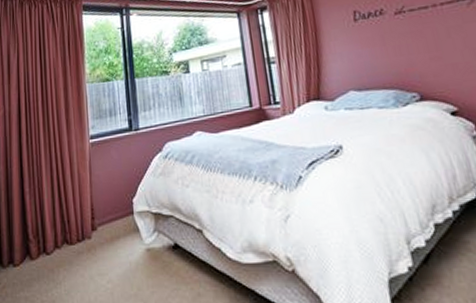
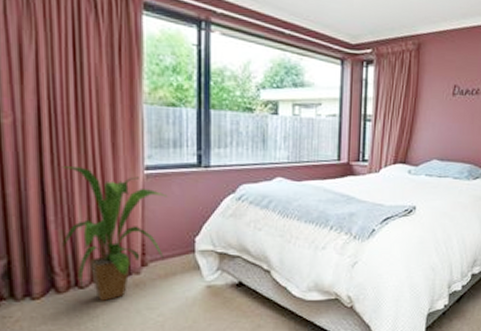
house plant: none [34,143,109,267] -> present [62,166,167,301]

